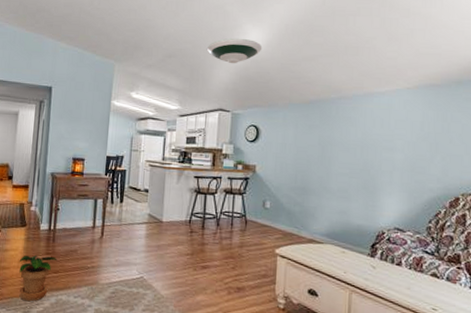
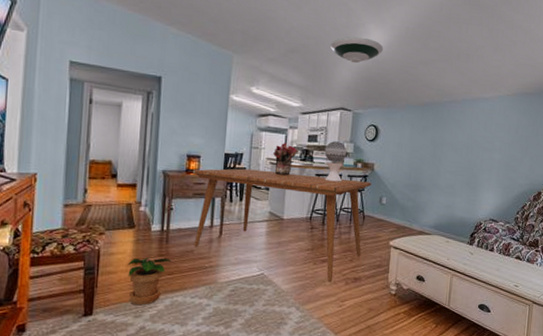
dining table: none [77,170,254,291] -> present [192,168,372,283]
bouquet: none [152,144,177,178] -> present [273,142,299,176]
decorative sphere: none [203,142,227,185] -> present [324,140,348,182]

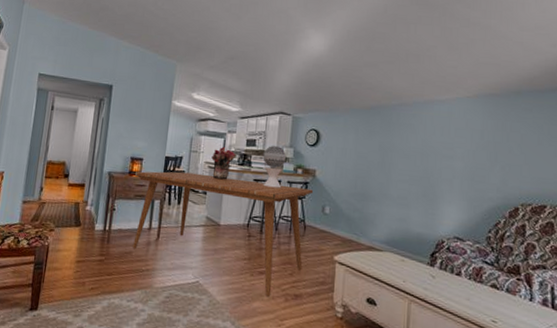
potted plant: present [127,258,172,306] -> none [70,256,112,305]
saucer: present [329,37,384,64] -> none [269,42,325,68]

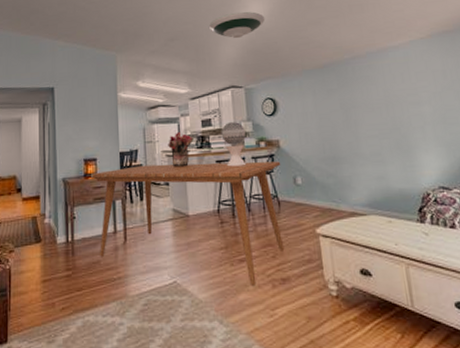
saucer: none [269,42,325,68] -> present [208,11,265,39]

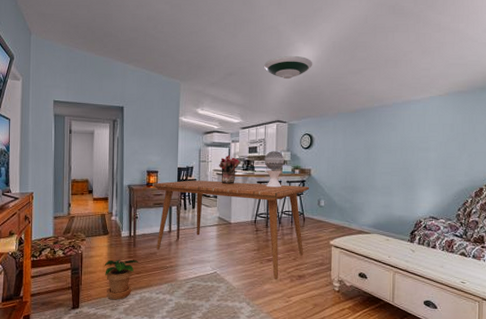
potted plant: none [37,272,80,329] -> present [104,259,139,300]

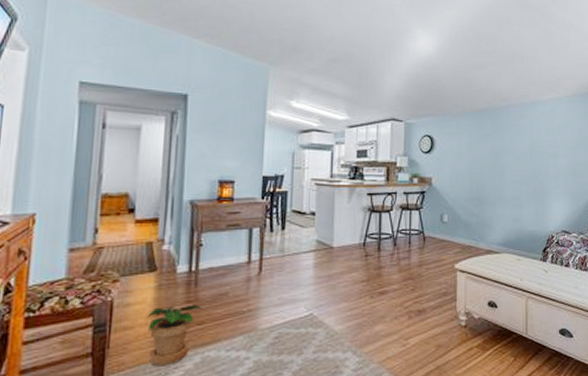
dining table: present [151,180,310,280] -> none [225,192,431,318]
bouquet: present [219,155,241,184] -> none [318,159,347,197]
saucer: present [263,55,313,80] -> none [375,42,434,71]
decorative sphere: present [264,150,285,188] -> none [376,154,401,201]

